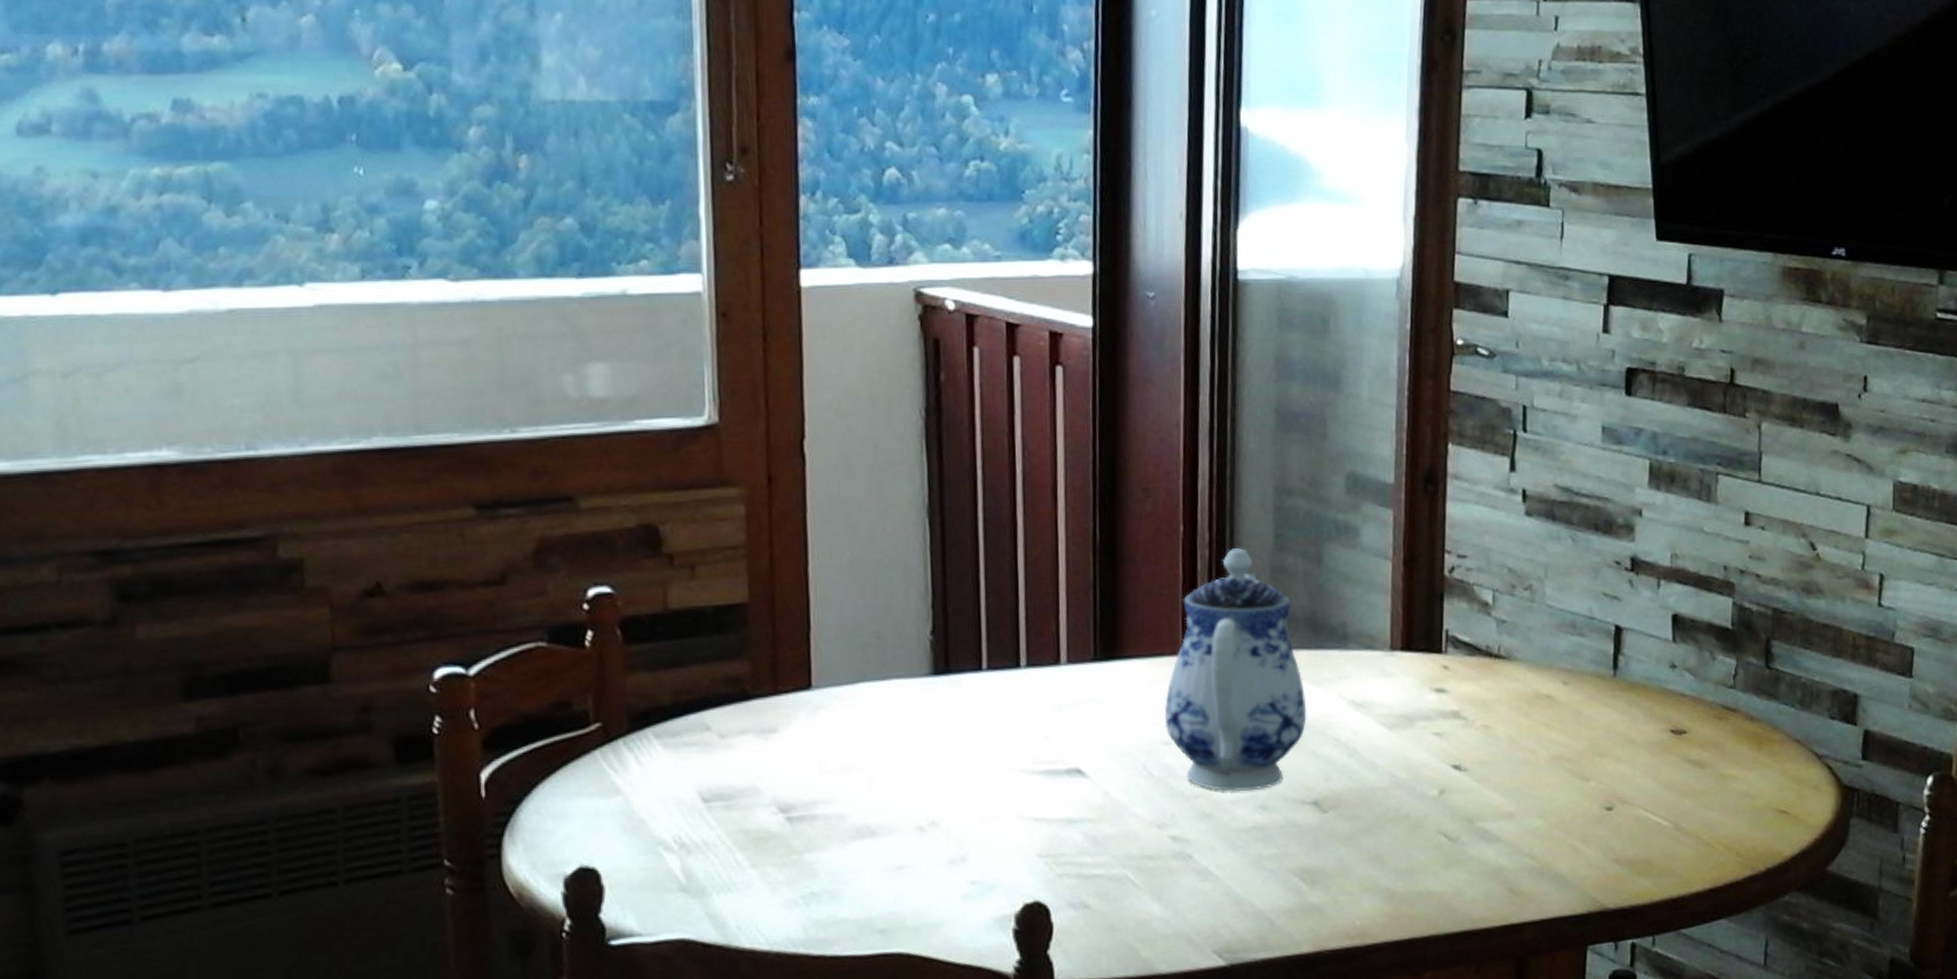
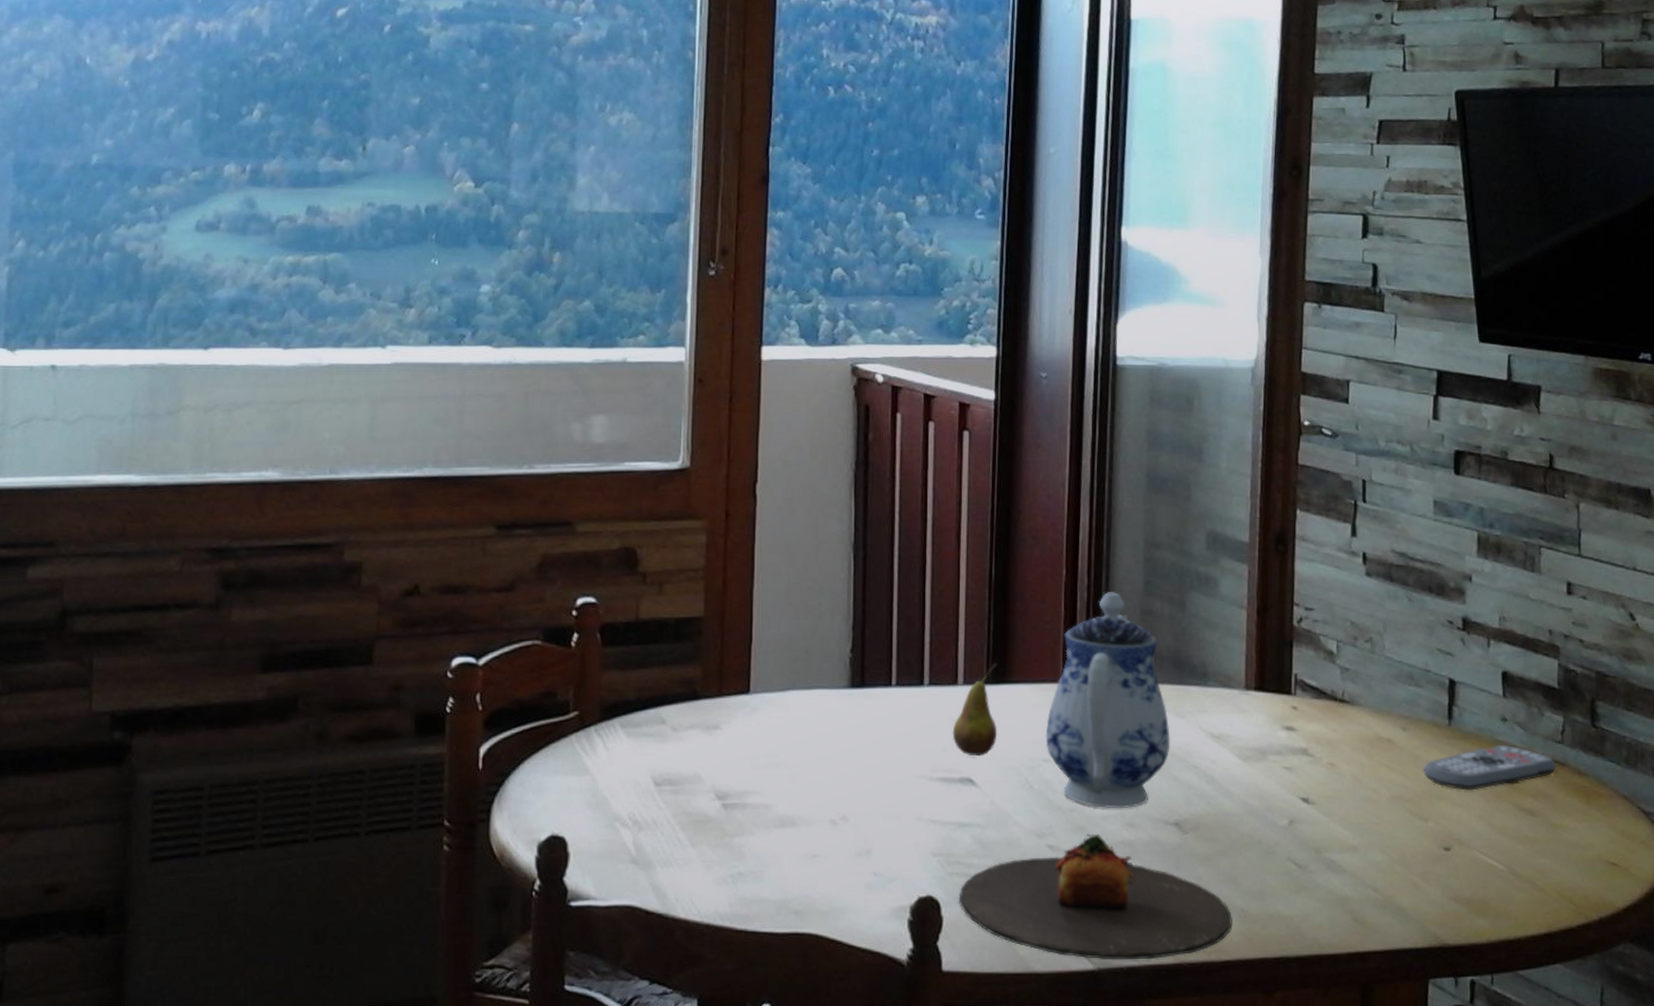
fruit: none [1056,637,1109,744] -> present [952,663,998,757]
plate: none [1070,819,1377,955] -> present [958,833,1232,960]
remote control: none [1585,694,1726,745] -> present [1423,745,1556,791]

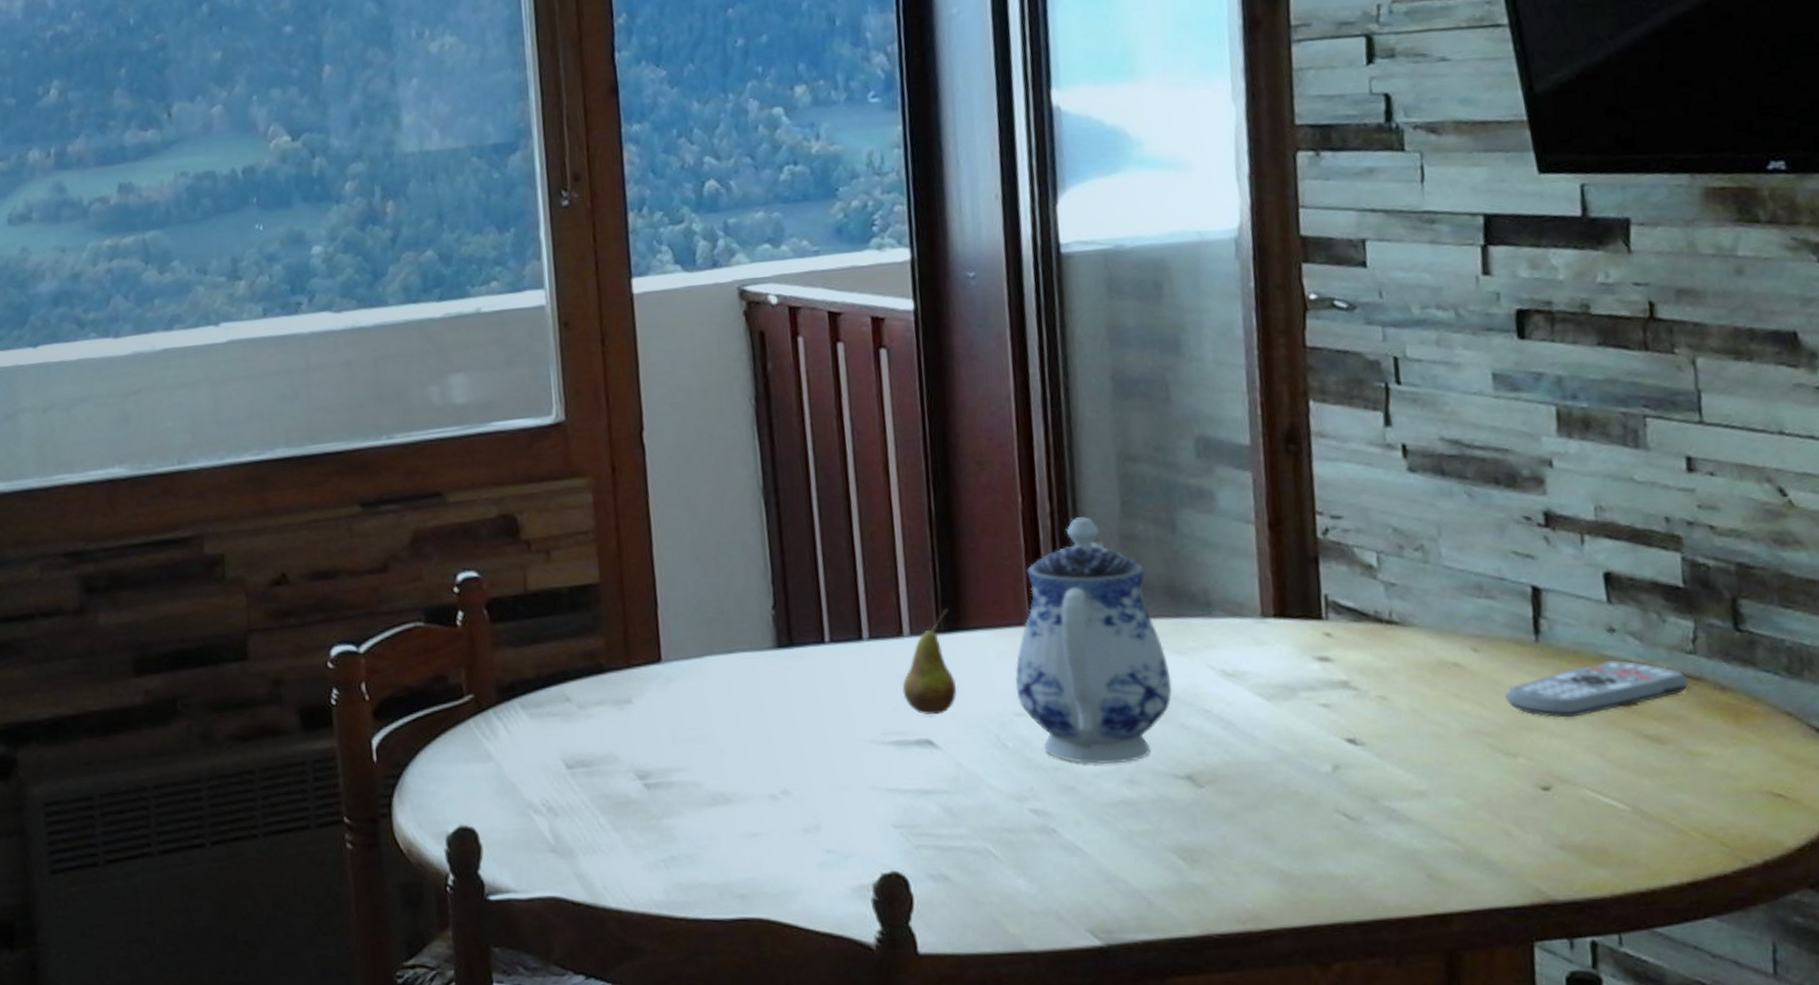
plate: present [958,833,1232,960] -> none [929,793,1271,935]

